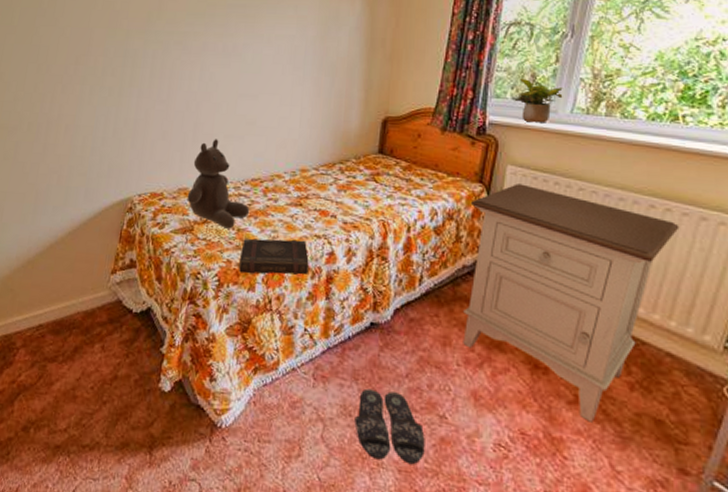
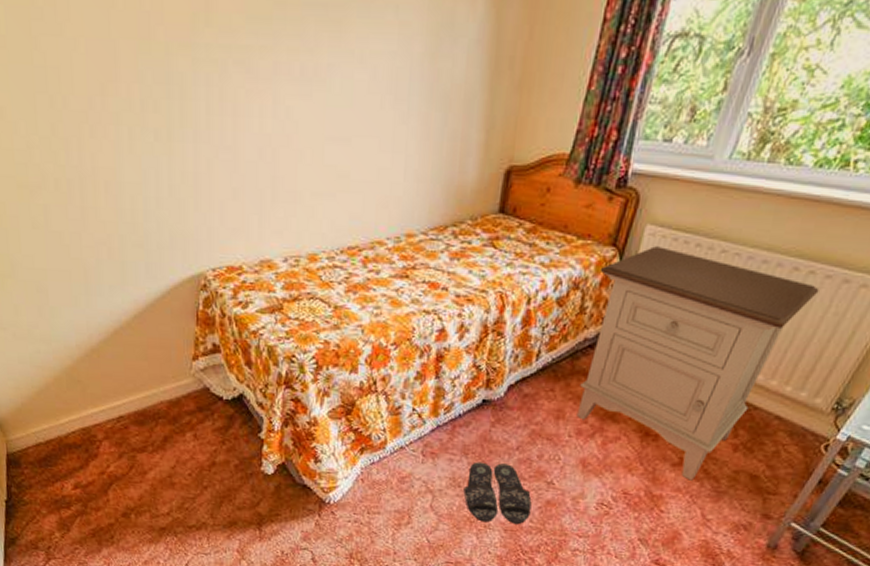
teddy bear: present [187,139,250,229] -> none [271,197,348,306]
book: present [238,238,309,276] -> none [338,316,417,355]
potted plant: present [512,79,563,124] -> none [663,114,726,173]

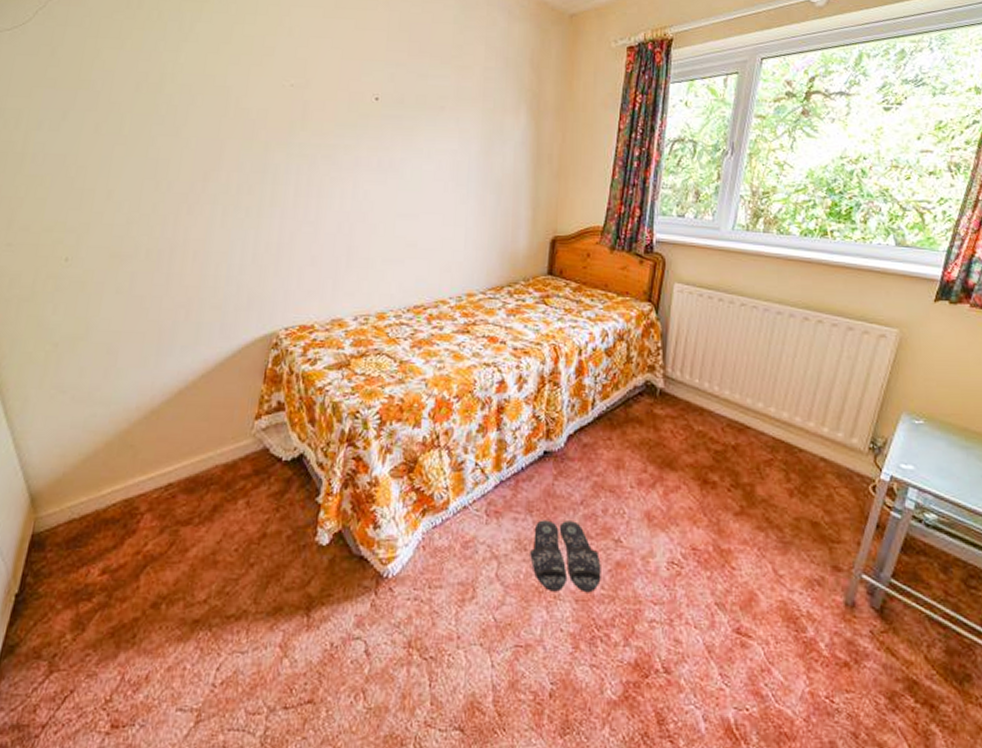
nightstand: present [576,246,820,481] -> none [636,301,830,531]

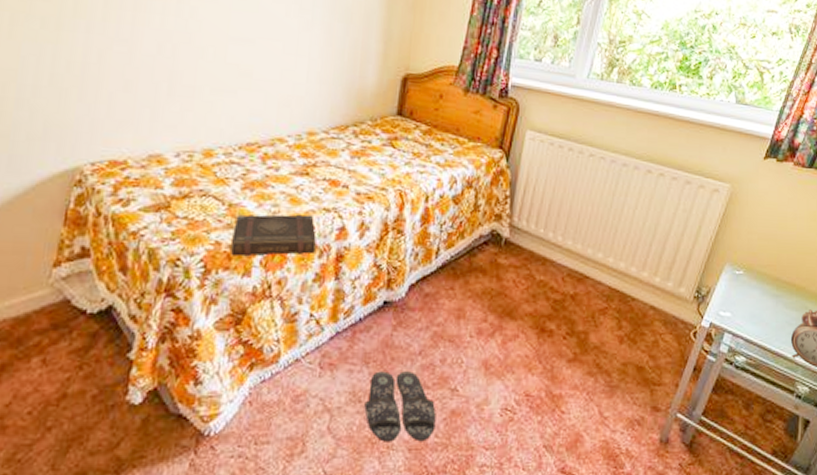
book: none [402,369,478,409] -> present [230,214,317,257]

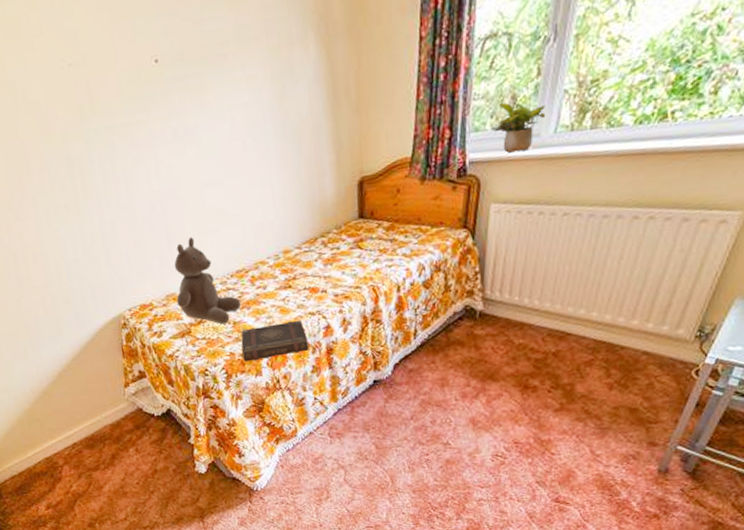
teddy bear: none [160,93,245,204] -> present [173,237,242,325]
slippers: present [364,371,436,442] -> none [371,433,434,487]
potted plant: none [535,40,582,88] -> present [492,103,546,155]

